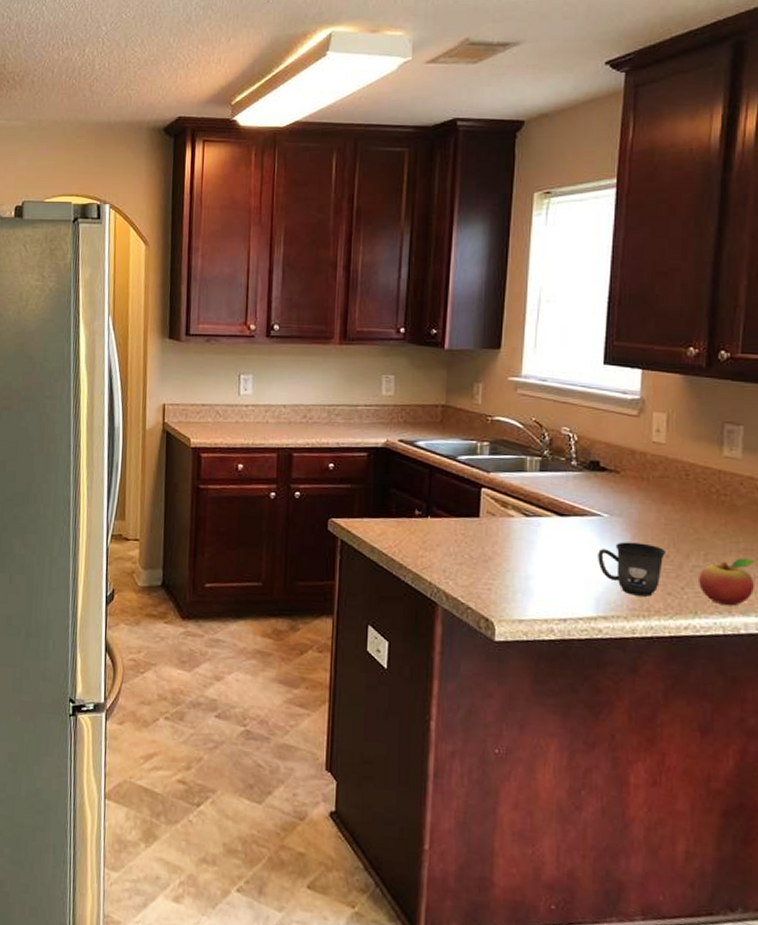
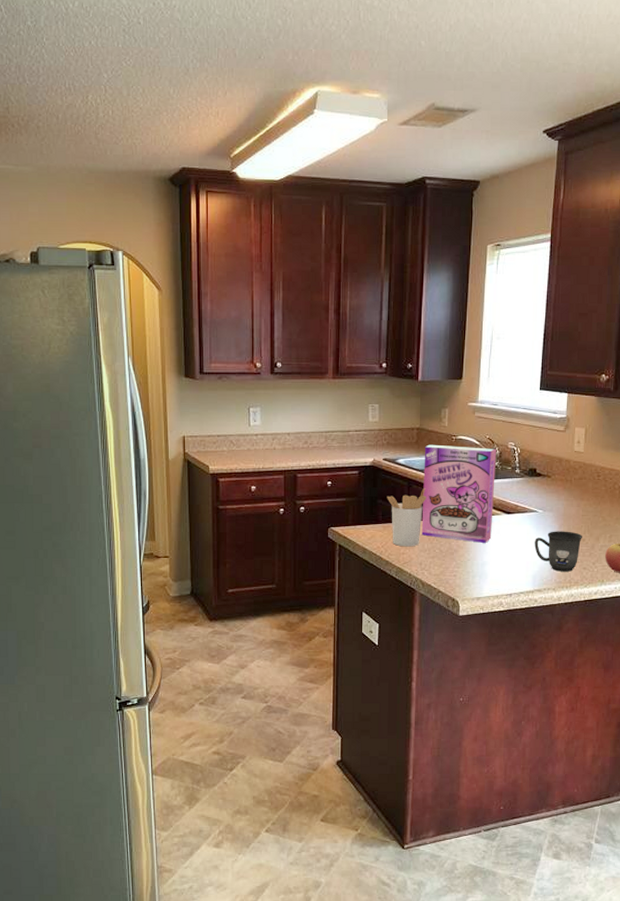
utensil holder: none [402,477,453,549] -> present [387,488,427,547]
cereal box: none [446,425,546,551] -> present [421,444,497,543]

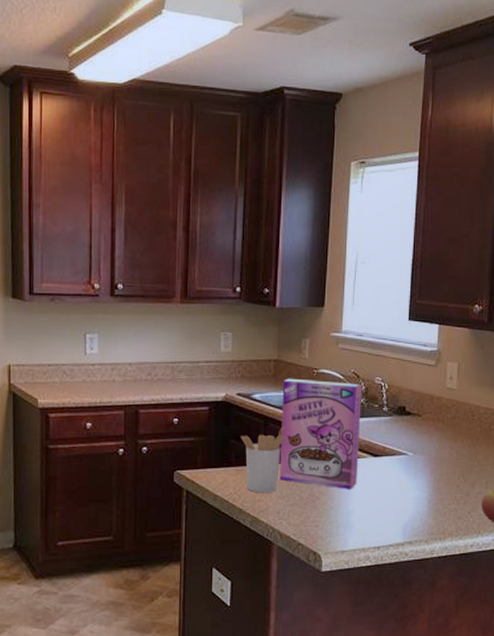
mug: present [534,531,583,572] -> none [404,476,457,522]

